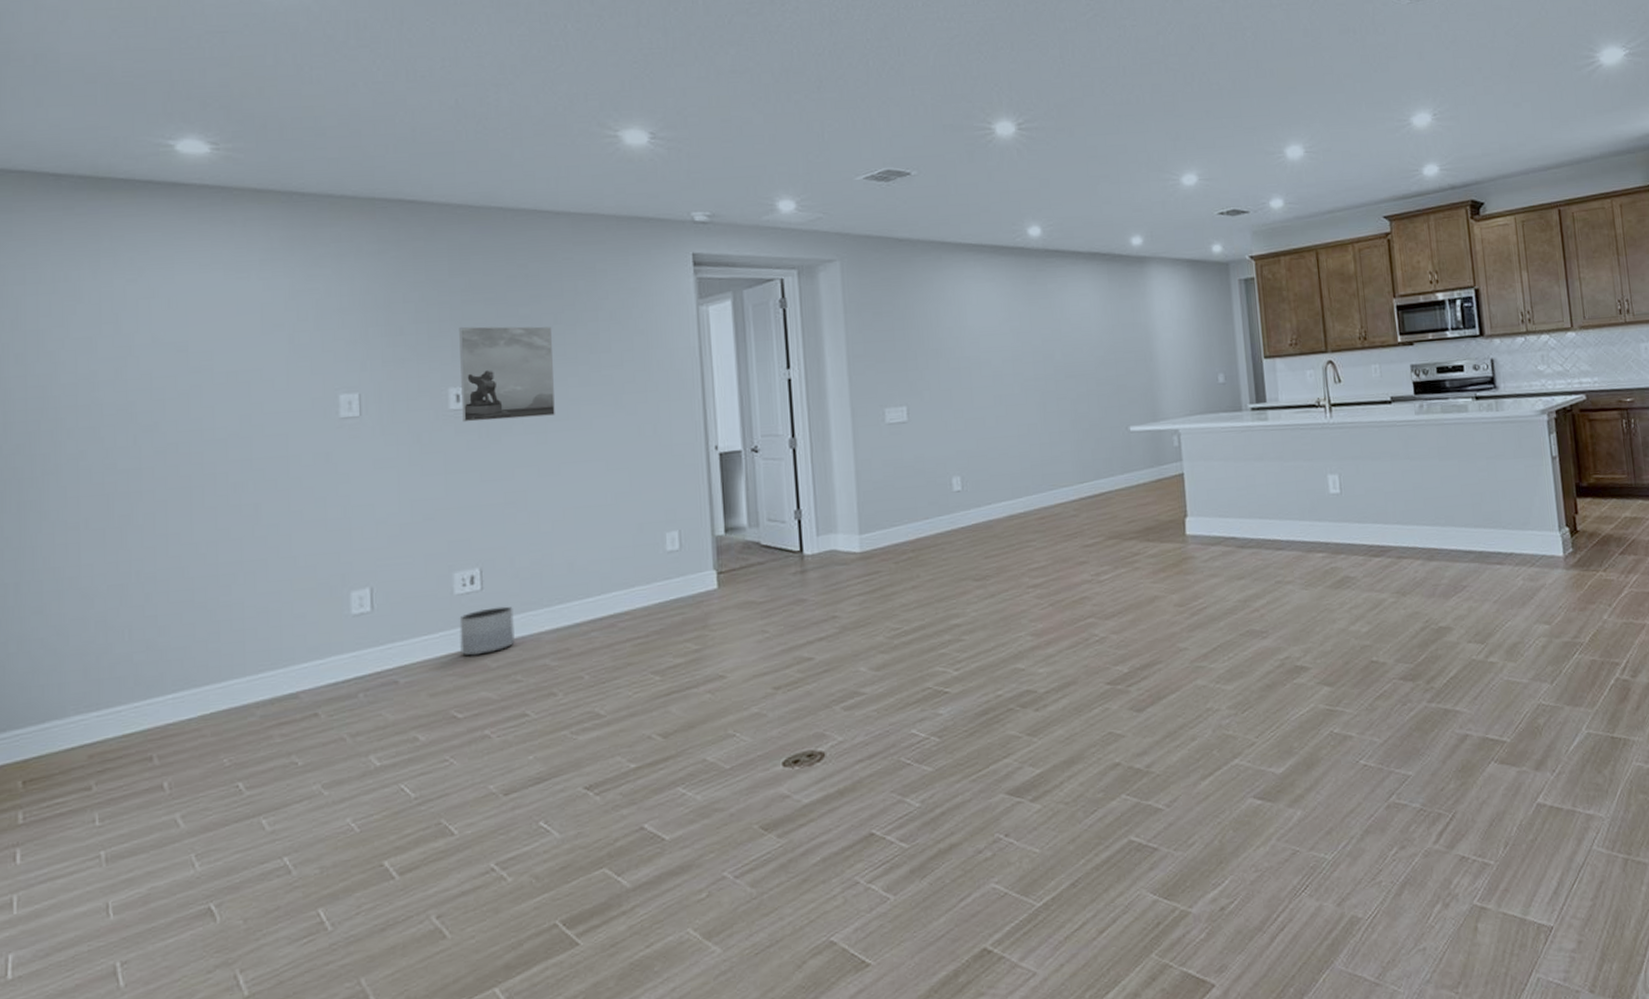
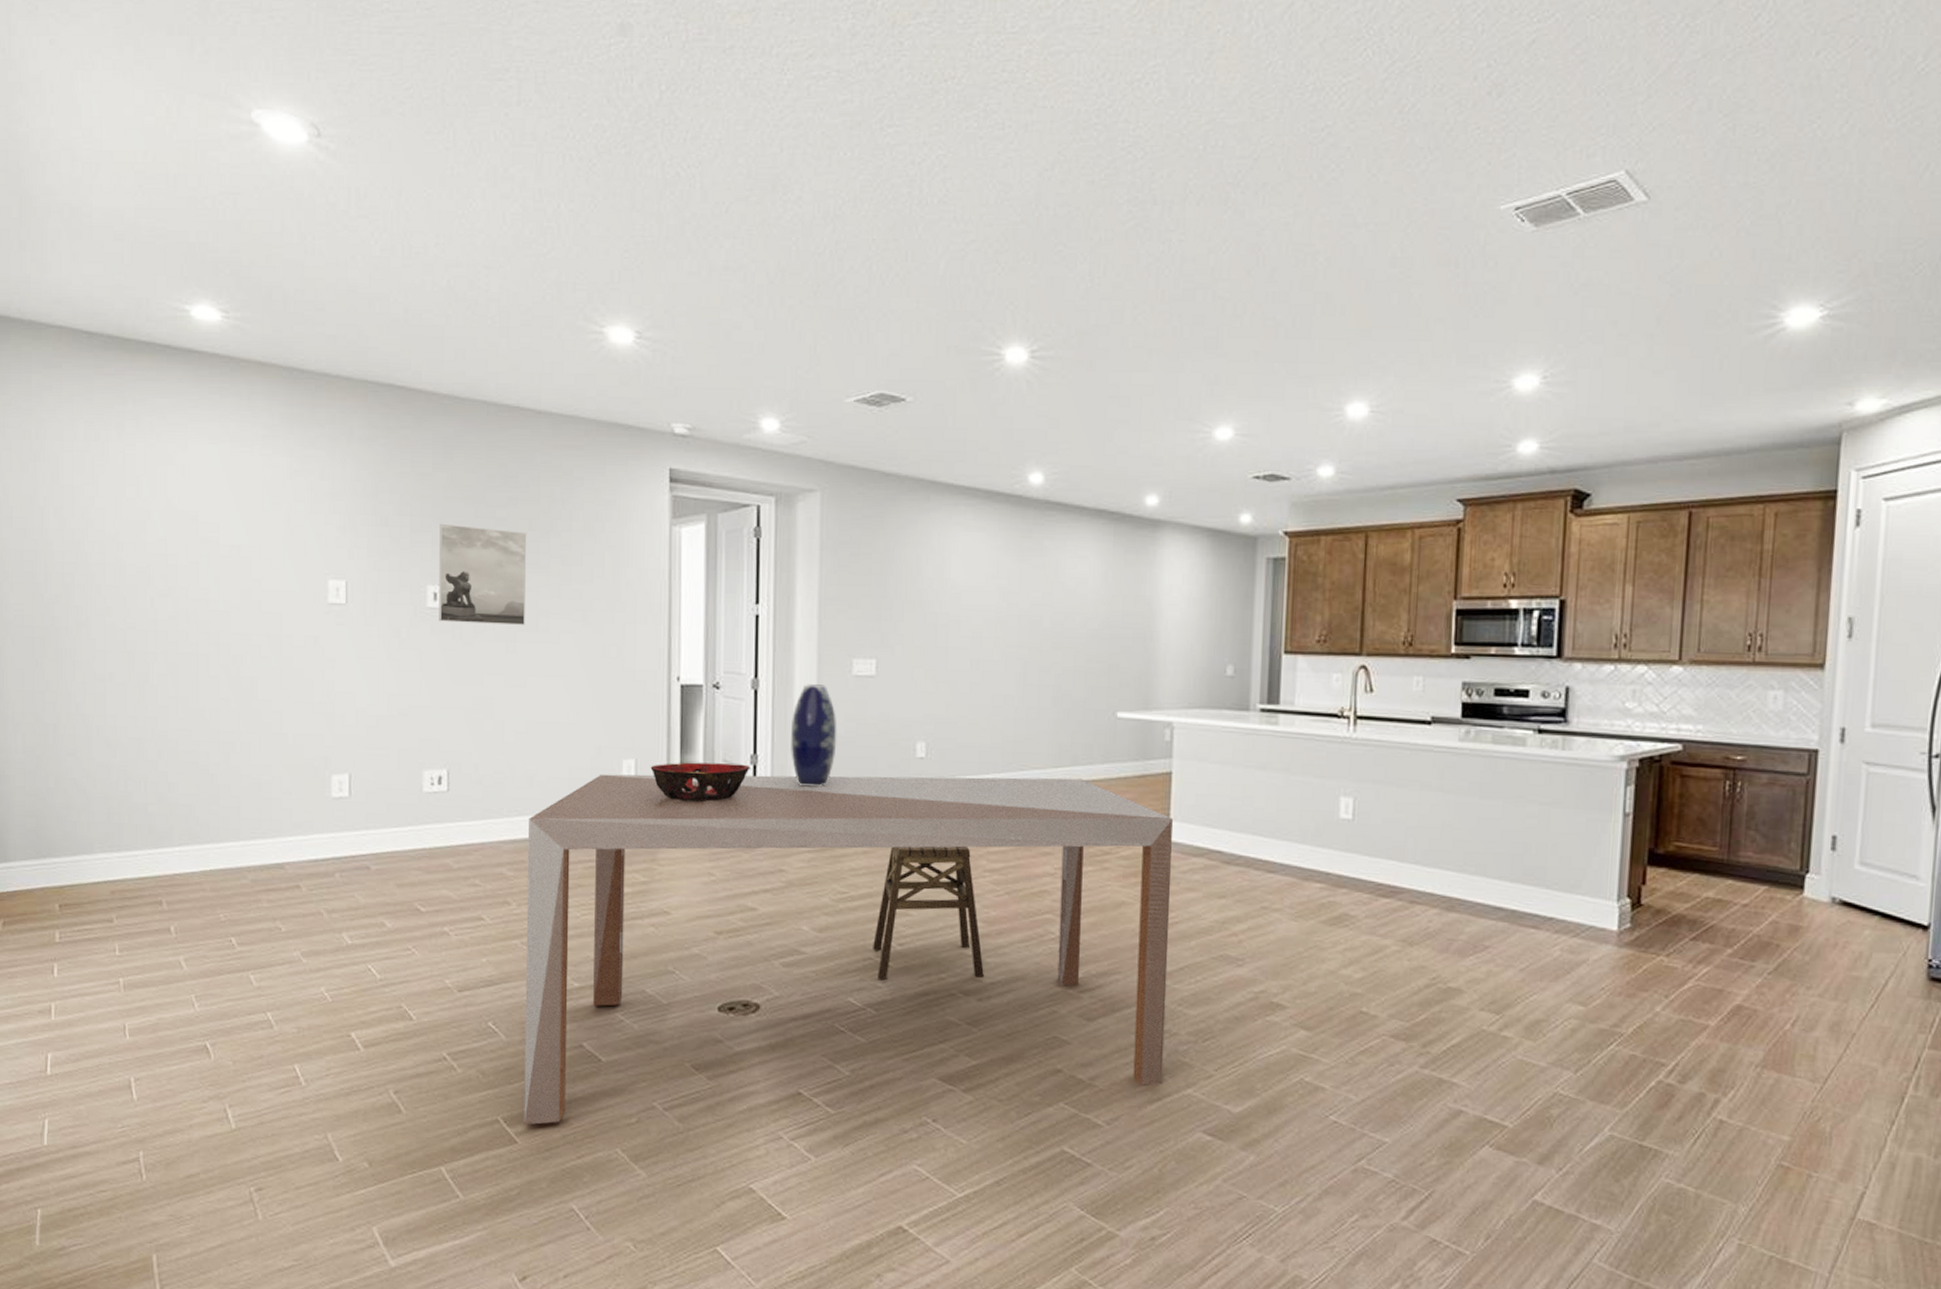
planter: present [459,606,516,657] -> none [426,810,477,855]
table: none [571,490,1212,924] -> present [524,774,1173,1125]
decorative bowl: none [694,520,795,565] -> present [650,762,750,802]
vase: none [831,436,877,534] -> present [791,684,837,787]
stool: none [930,566,1038,707] -> present [873,845,984,980]

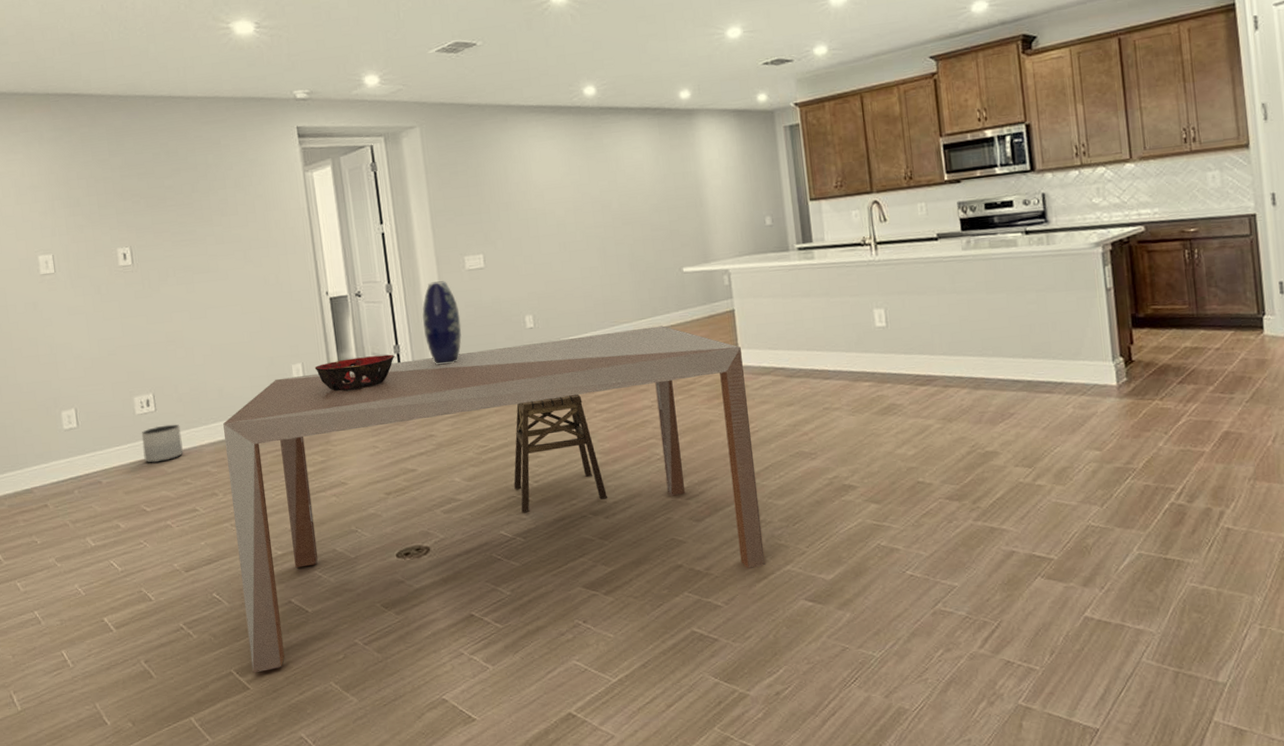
planter: none [426,810,477,855] -> present [141,424,184,464]
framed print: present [439,523,526,626] -> none [121,195,199,276]

